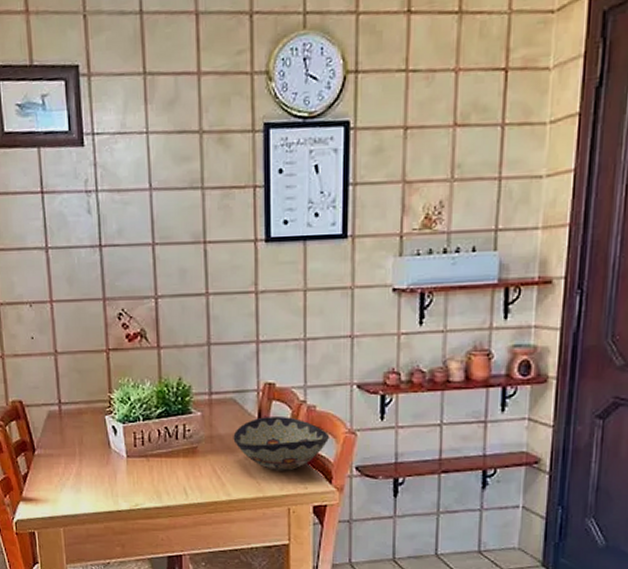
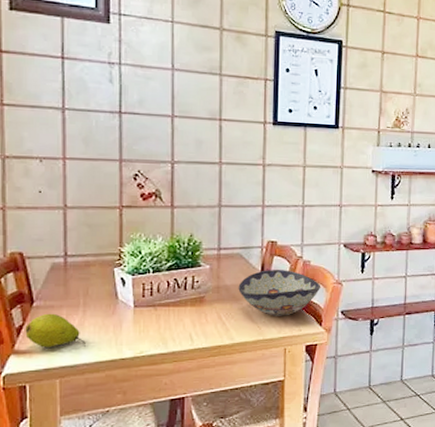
fruit: none [30,462,84,496] -> present [25,313,86,348]

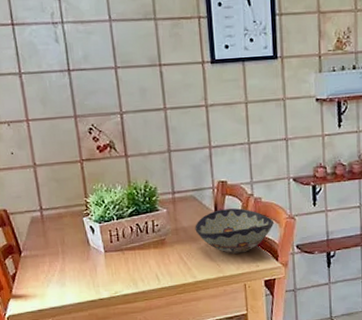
fruit: present [25,313,86,348] -> none [18,261,69,292]

